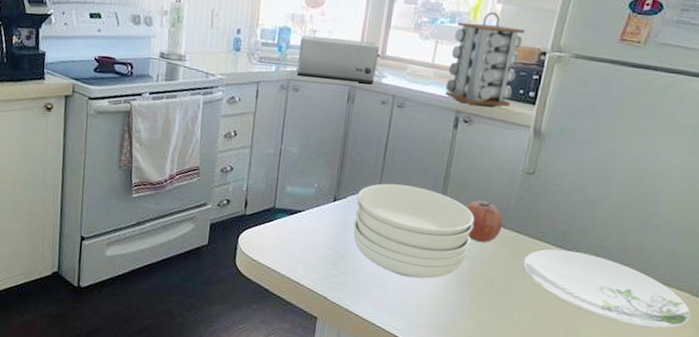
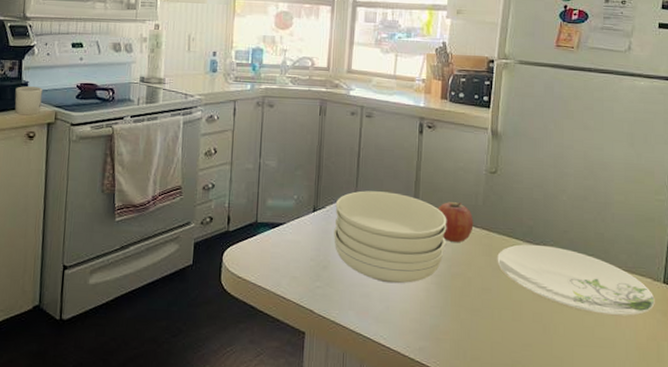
mug: none [32,56,60,87] -> present [14,86,43,116]
toaster: present [296,34,380,85] -> none [270,54,347,97]
spice rack: present [445,12,525,107] -> none [408,26,473,112]

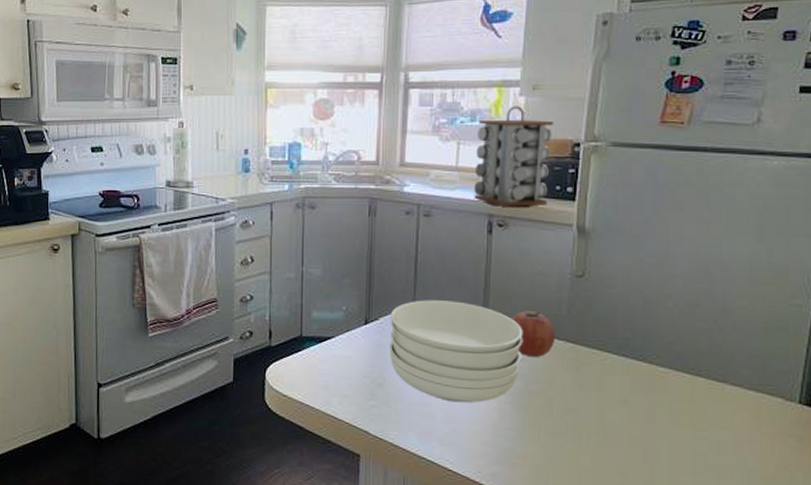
mug: present [14,86,43,116] -> none [36,196,64,227]
spice rack: none [408,26,473,112] -> present [474,106,554,207]
plate: present [496,244,655,317] -> none [583,358,787,442]

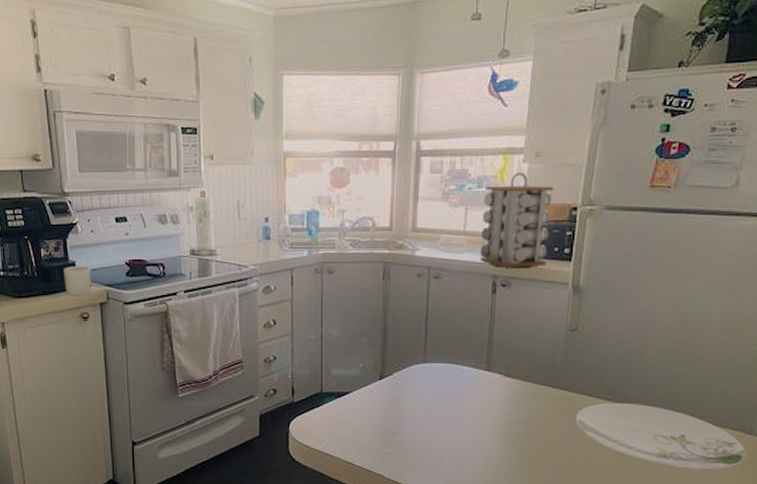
mug: none [36,196,64,227] -> present [63,266,92,296]
bowl: present [389,300,523,403] -> none [402,355,523,447]
fruit: present [511,311,556,357] -> none [512,363,551,403]
plate: none [583,358,787,442] -> present [574,402,746,471]

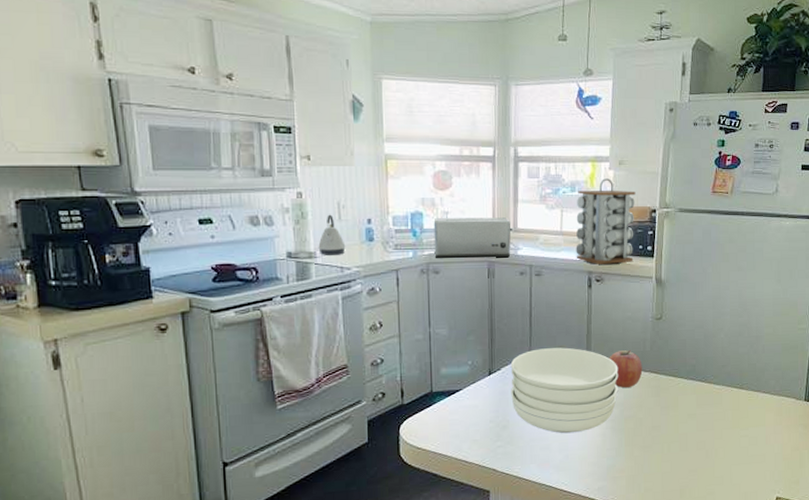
mug: present [63,266,92,296] -> none [135,272,171,306]
kettle: none [218,213,244,253] -> present [318,214,346,255]
toaster: none [329,215,411,259] -> present [433,217,513,259]
bowl: none [402,355,523,447] -> present [510,347,619,434]
fruit: none [512,363,551,403] -> present [609,350,643,388]
plate: present [574,402,746,471] -> none [664,380,798,436]

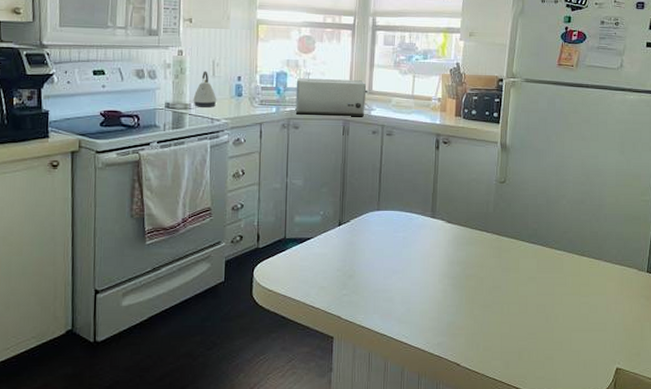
bowl: present [510,347,619,434] -> none [358,204,462,287]
spice rack: present [576,178,636,264] -> none [425,48,484,128]
fruit: present [609,350,643,388] -> none [453,211,485,247]

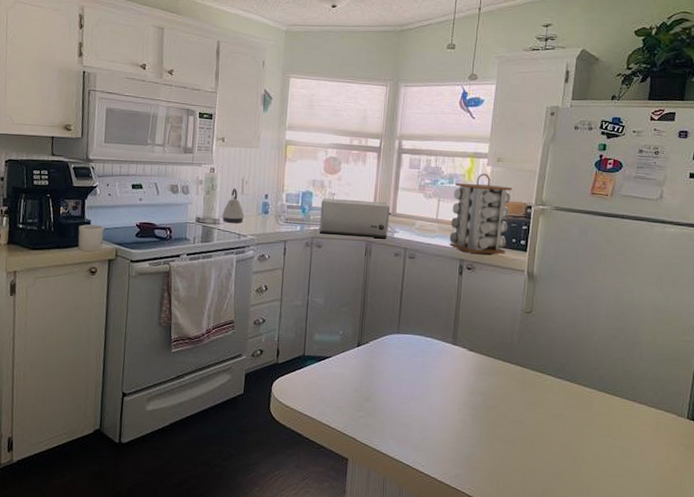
mug: none [35,115,65,145] -> present [77,224,104,252]
spice rack: none [425,48,484,128] -> present [449,173,512,255]

